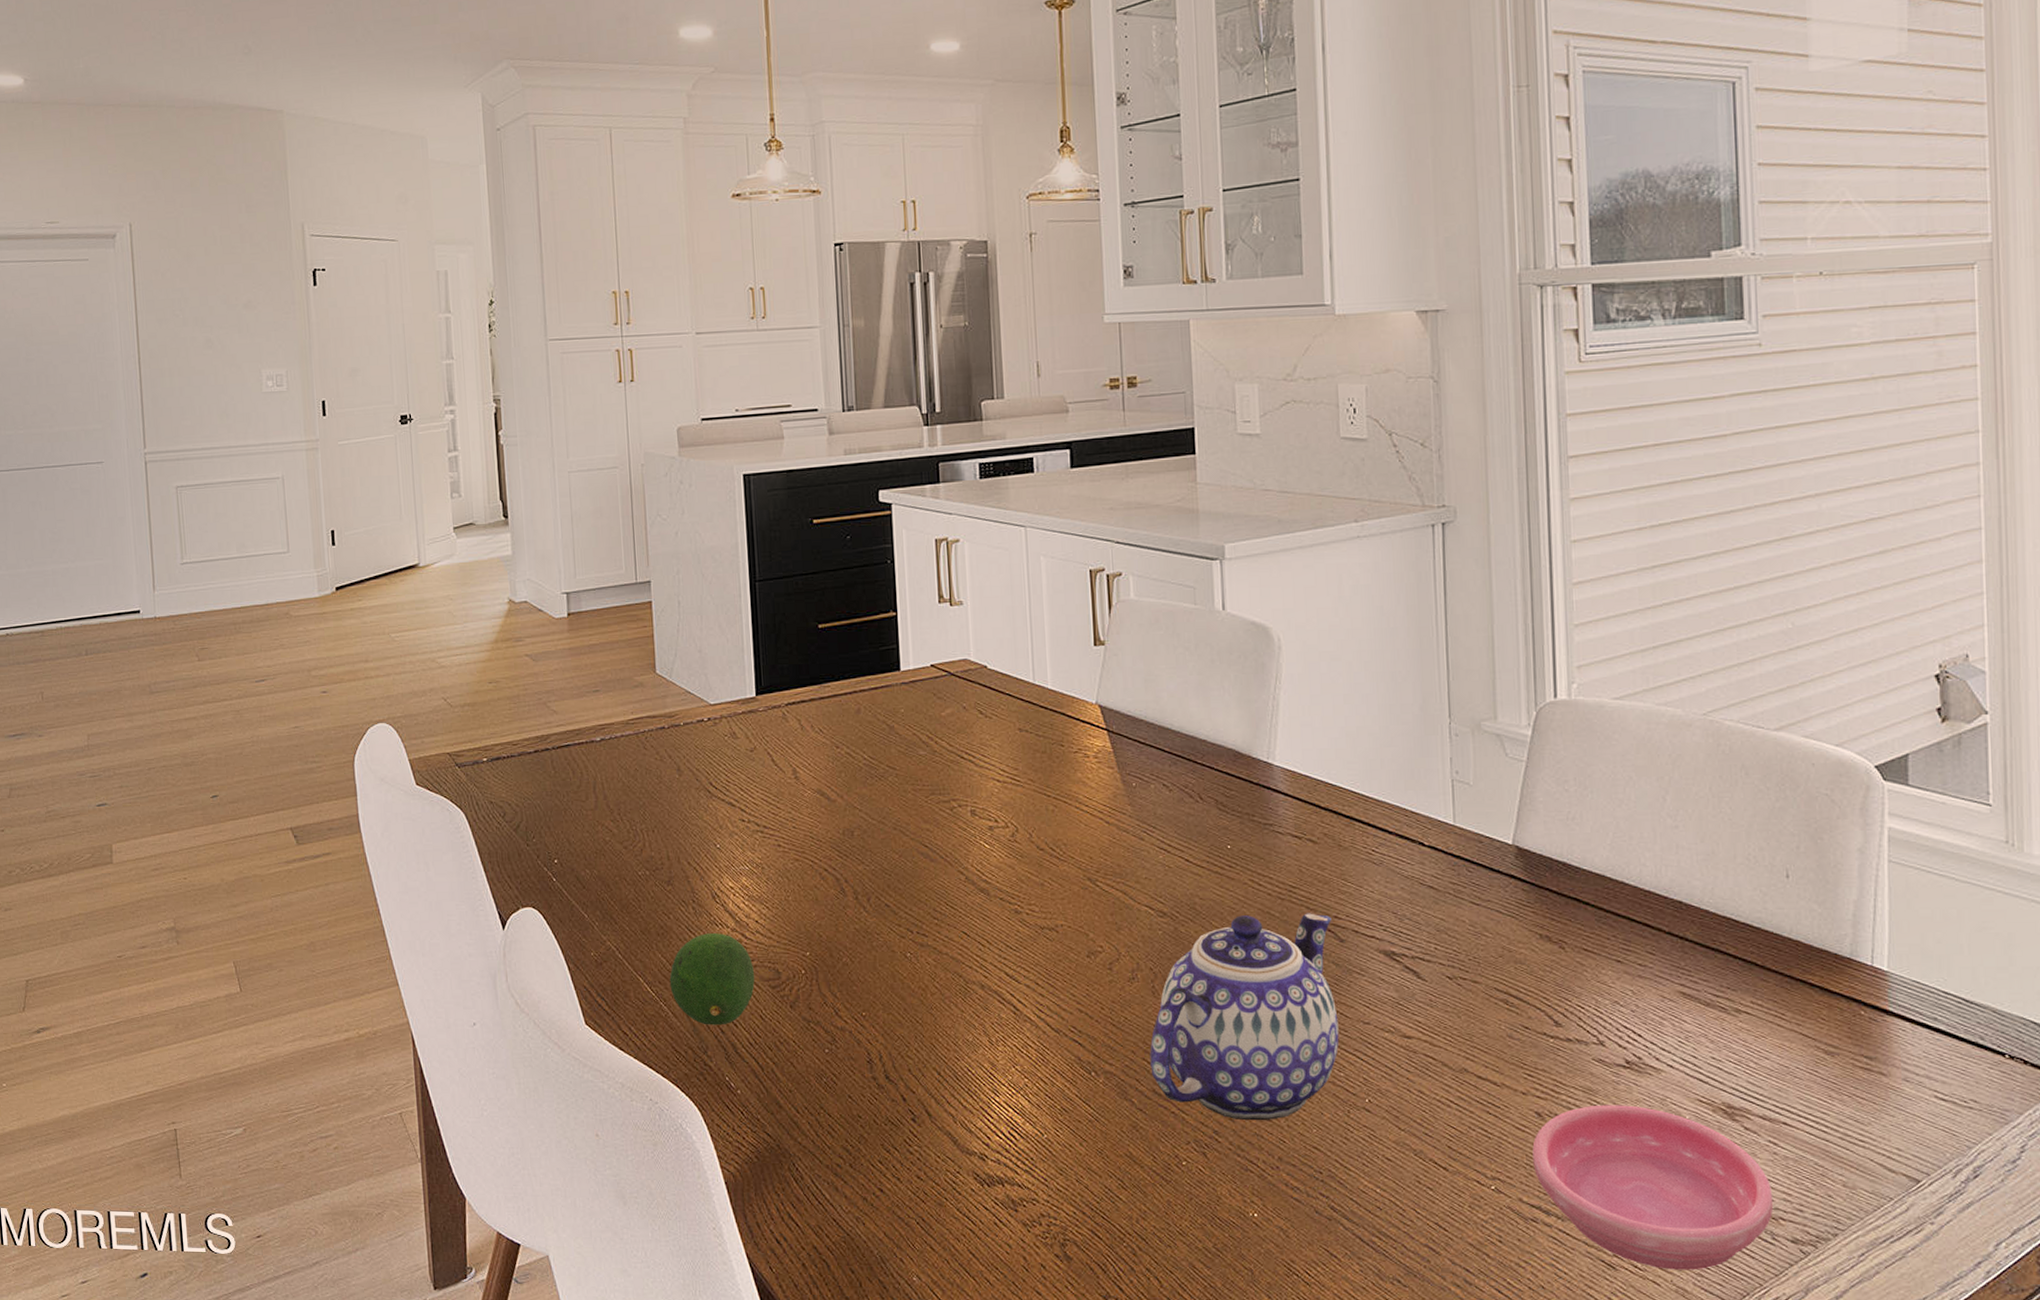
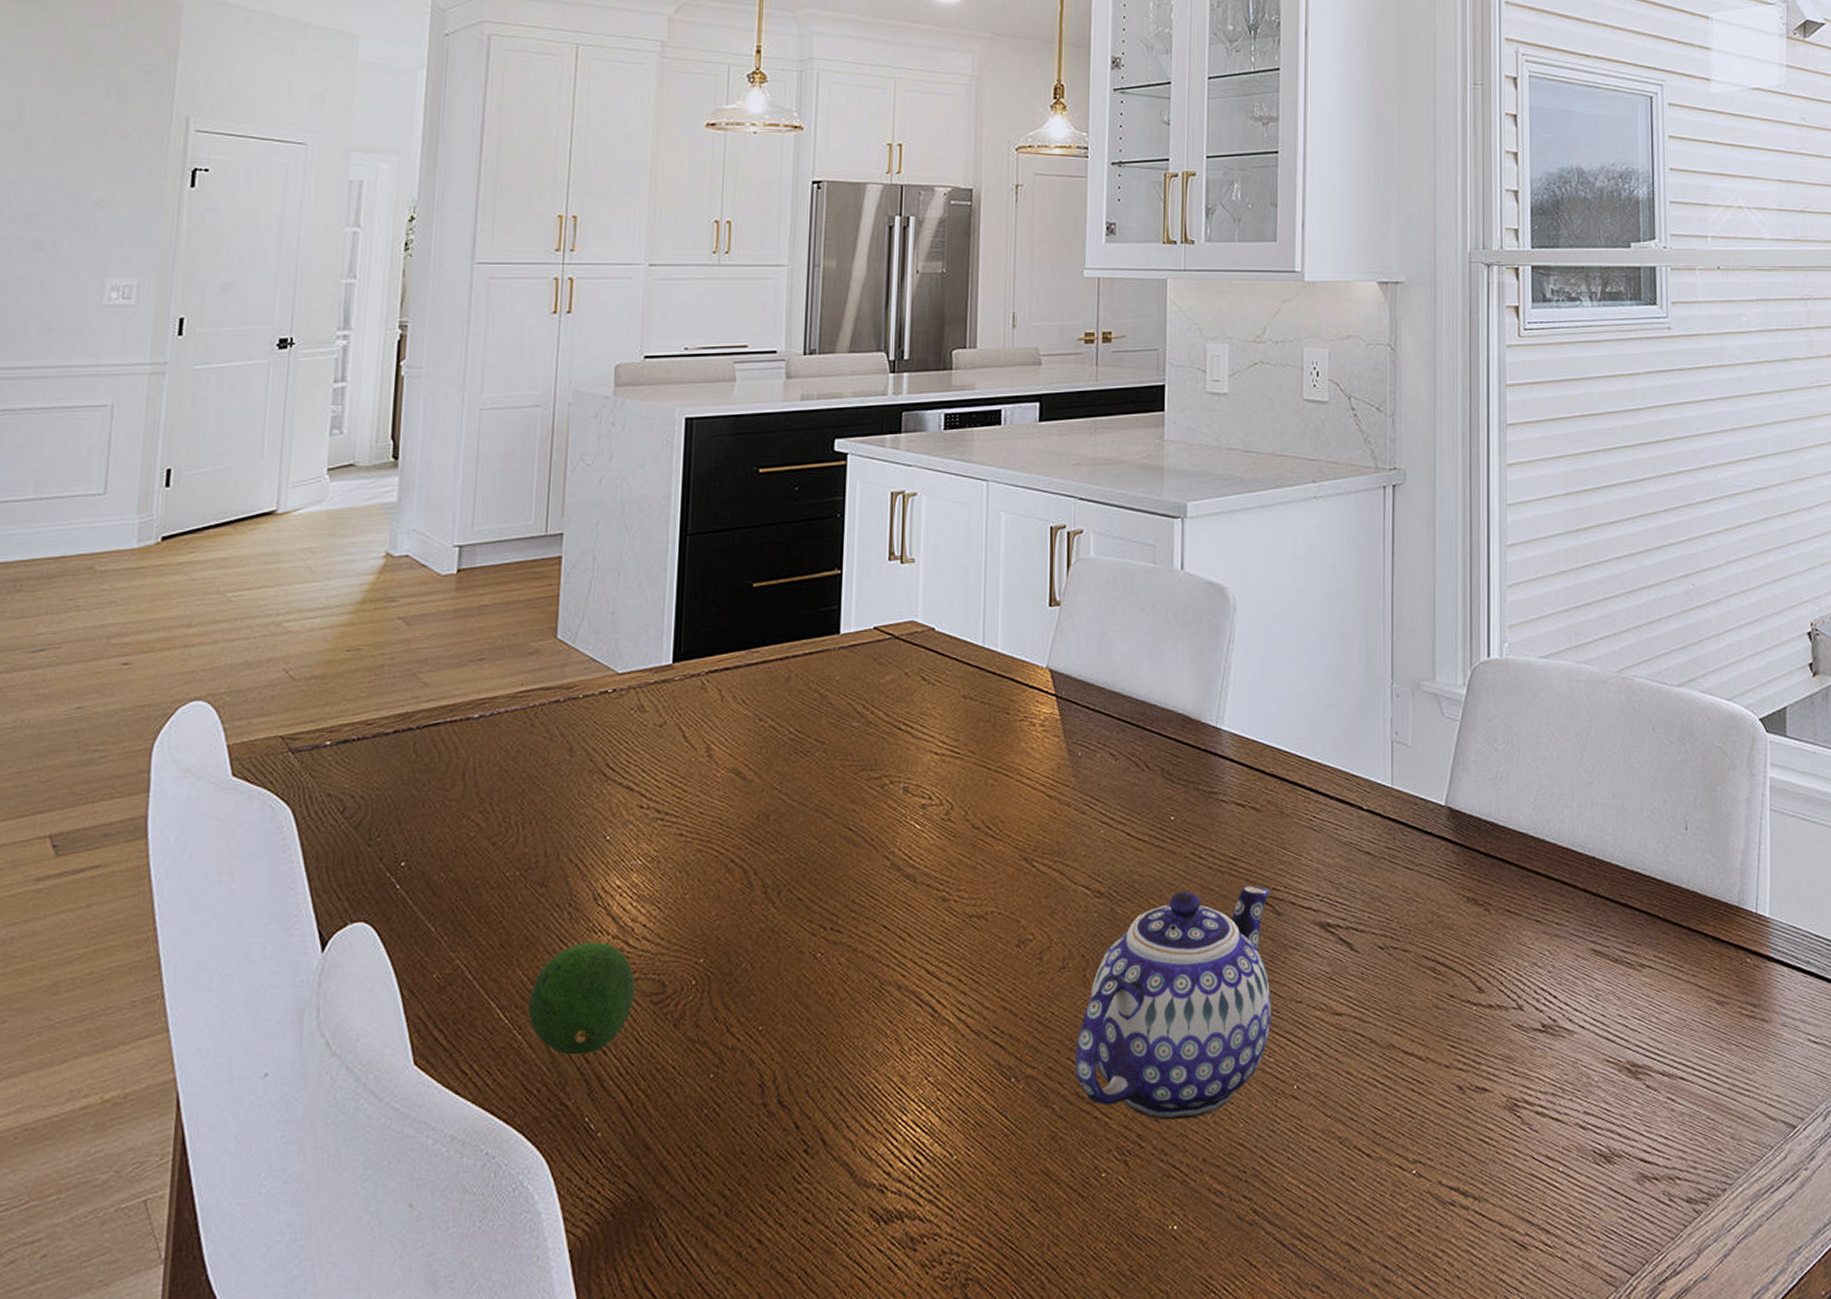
saucer: present [1532,1104,1774,1270] -> none [1453,1071,1671,1244]

